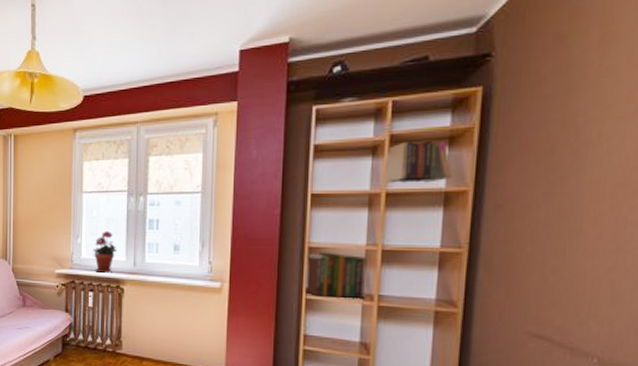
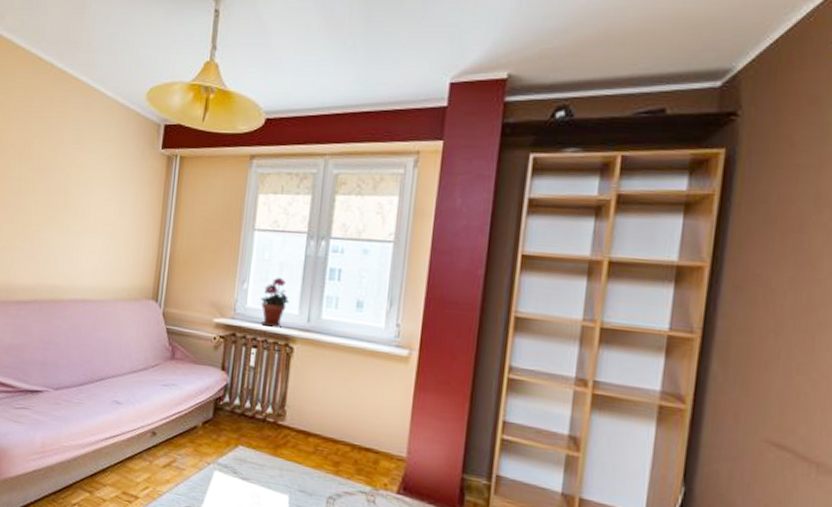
books: present [304,252,367,299] -> none [506,323,583,383]
books: present [386,140,453,183] -> none [610,203,688,254]

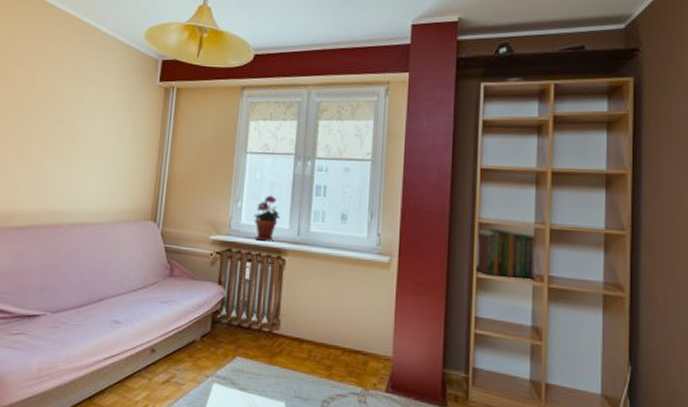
books: none [506,323,583,383] -> present [475,228,536,280]

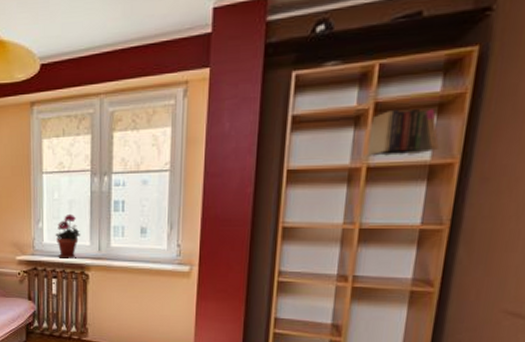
books: present [475,228,536,280] -> none [276,232,343,281]
books: none [552,122,613,164] -> present [368,108,440,156]

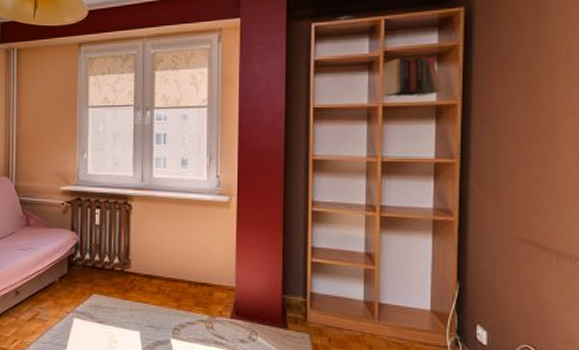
potted plant: present [55,213,81,258] -> none [99,145,125,189]

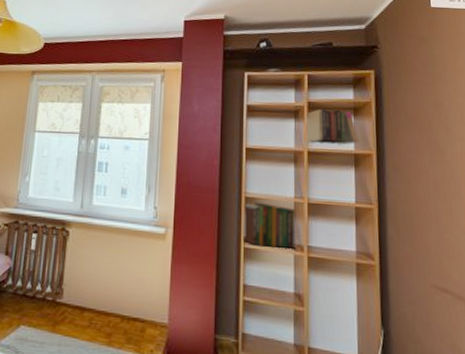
books: none [310,164,368,210] -> present [242,202,296,249]

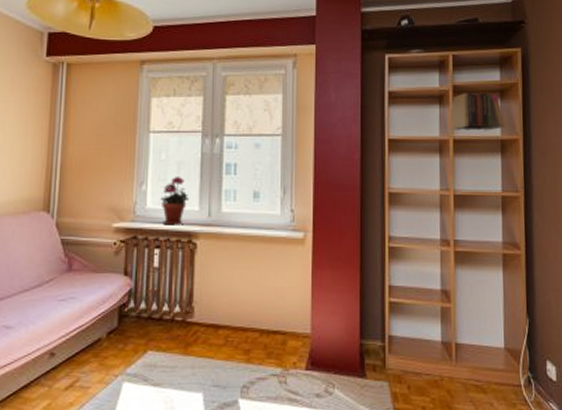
potted plant: none [40,170,66,214] -> present [160,175,190,225]
books: present [242,202,296,249] -> none [386,197,442,245]

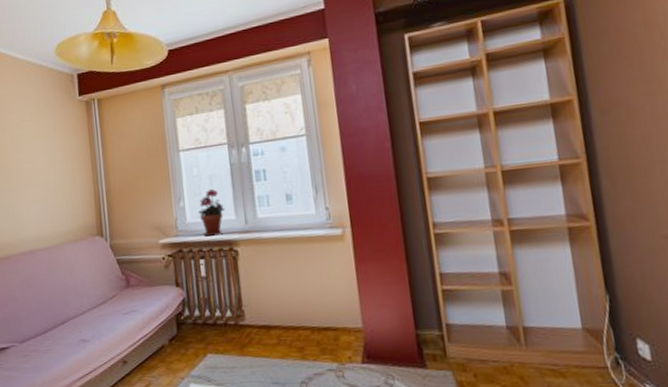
books: present [452,92,506,131] -> none [486,54,555,102]

